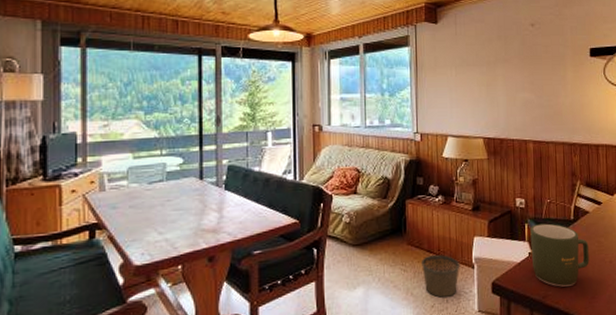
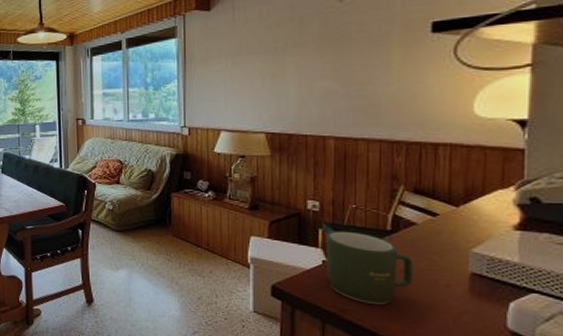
basket: present [420,254,460,298] -> none [187,248,233,293]

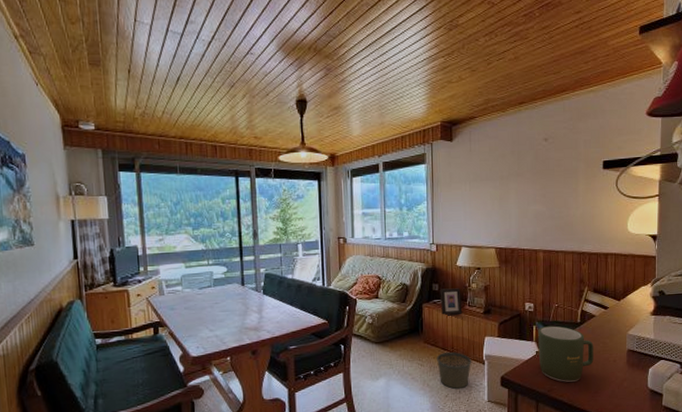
basket: none [187,248,233,293] -> present [436,351,472,389]
picture frame: none [192,178,221,207] -> present [440,288,463,315]

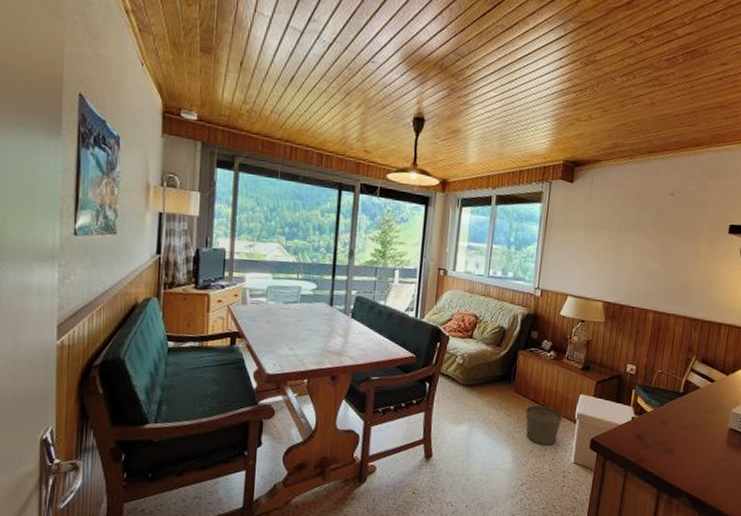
picture frame: present [440,288,463,315] -> none [537,337,561,367]
mug: present [538,325,594,382] -> none [633,391,694,454]

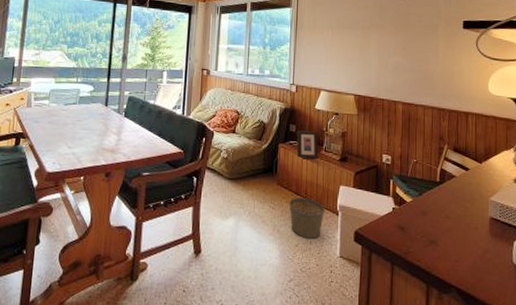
picture frame: none [537,337,561,367] -> present [296,130,319,159]

